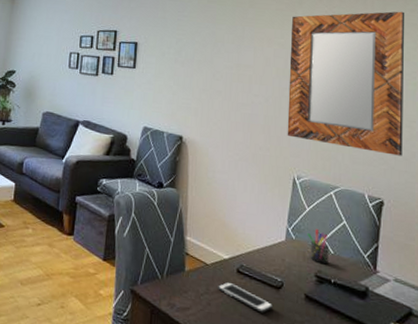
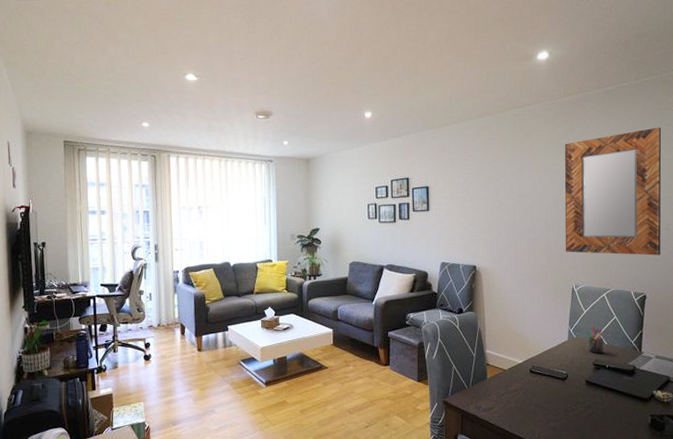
cell phone: present [218,281,274,313] -> none [515,381,561,401]

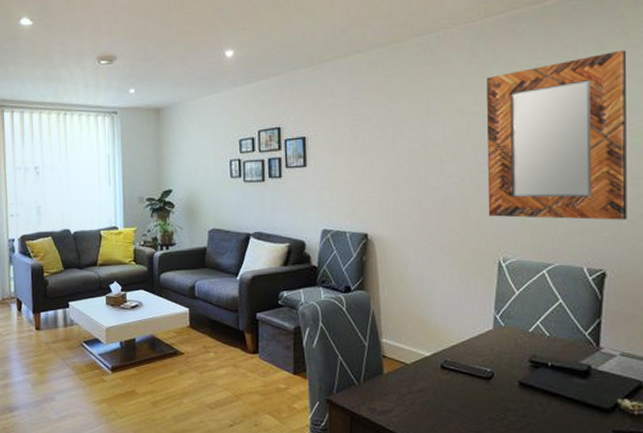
pen holder: present [585,326,603,354] -> none [517,311,544,348]

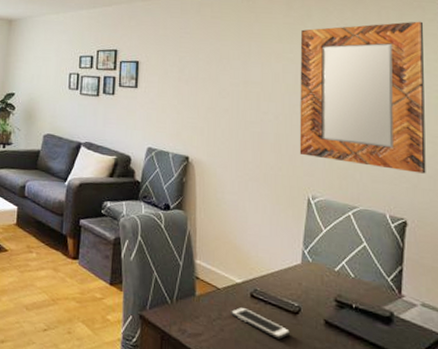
cell phone: none [421,379,484,406] -> present [231,306,291,340]

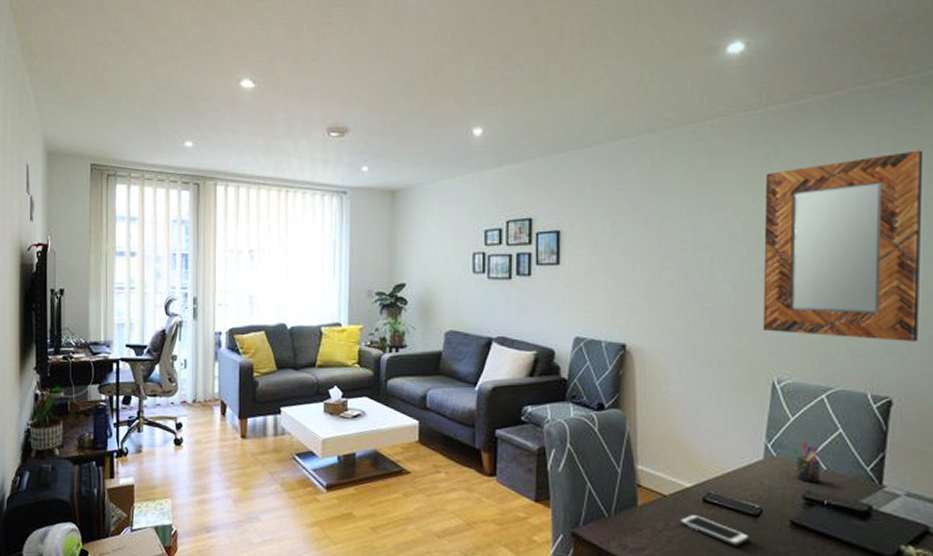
pen holder: none [324,250,349,289] -> present [791,441,820,484]

